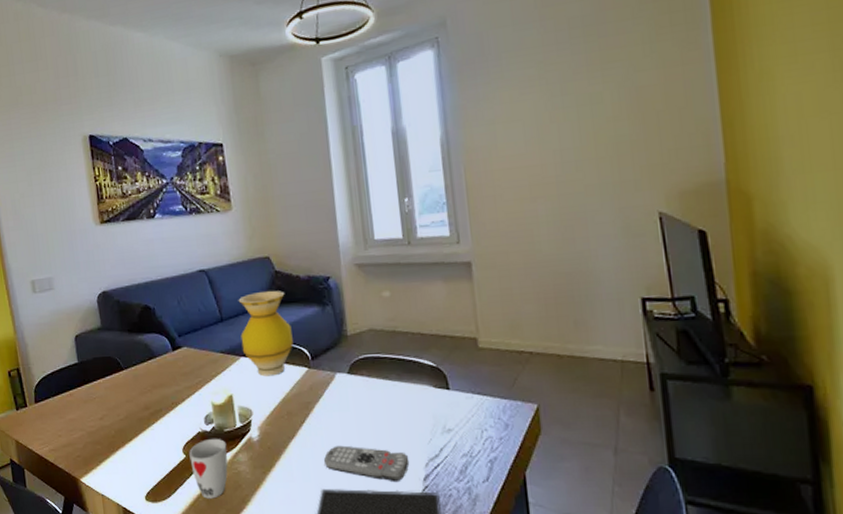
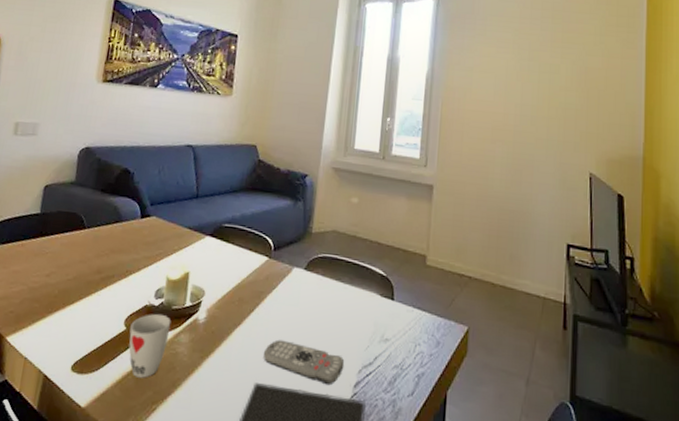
vase: present [238,290,294,377] -> none [209,176,263,260]

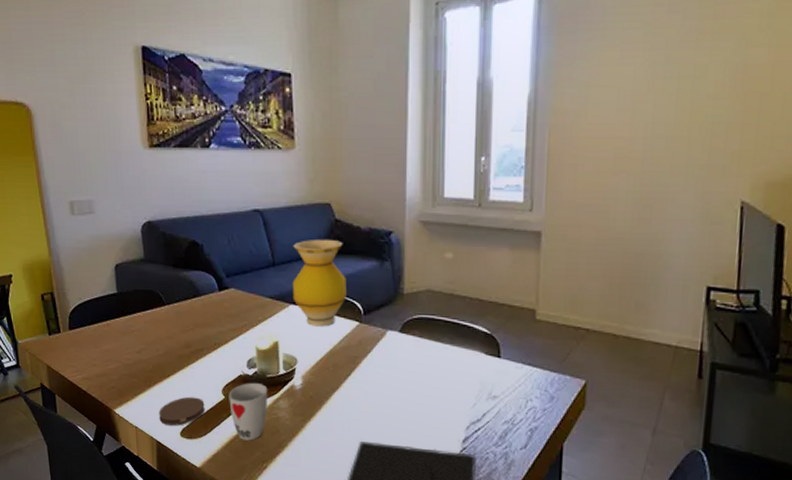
coaster: none [52,326,104,359] -> present [158,397,205,426]
vase: none [209,176,263,260] -> present [292,239,347,327]
remote control: present [264,339,345,386] -> none [366,401,451,442]

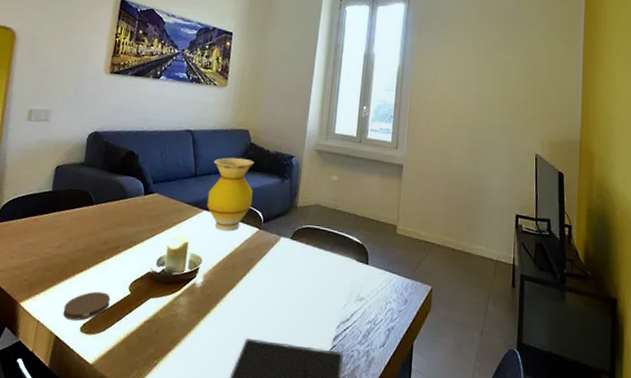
cup: present [229,382,268,441] -> none [133,279,172,337]

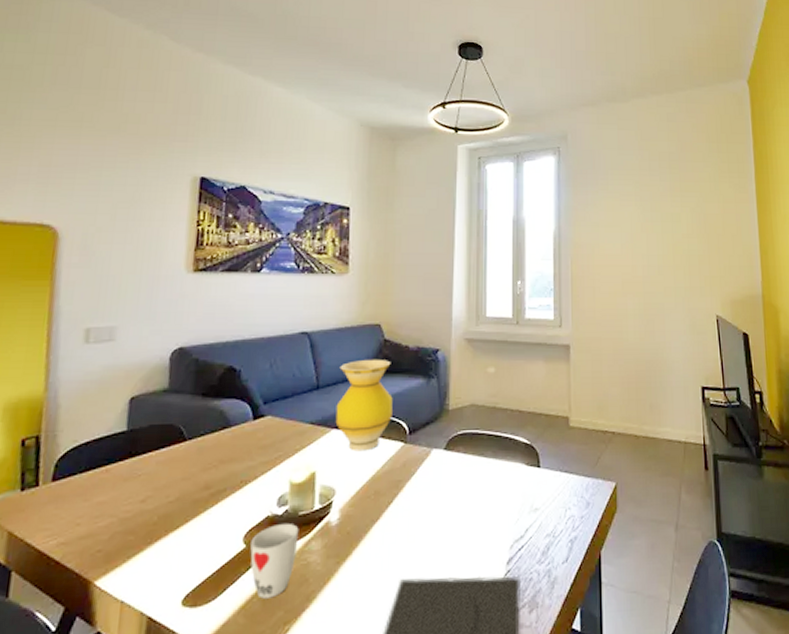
coaster: present [62,291,111,321] -> none [155,550,220,593]
cup: none [133,279,172,337] -> present [250,522,299,599]

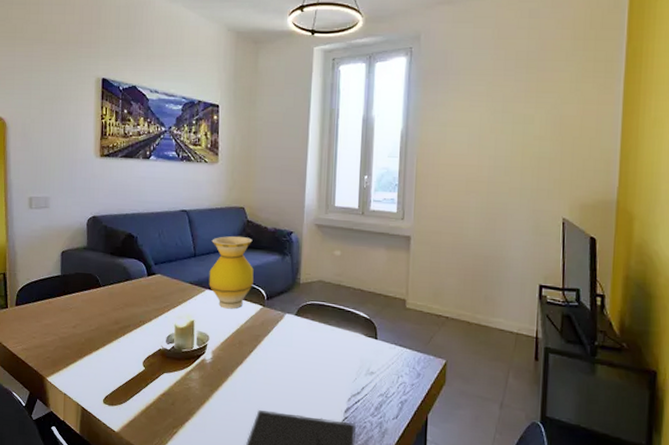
cup: present [250,522,299,599] -> none [148,355,183,408]

